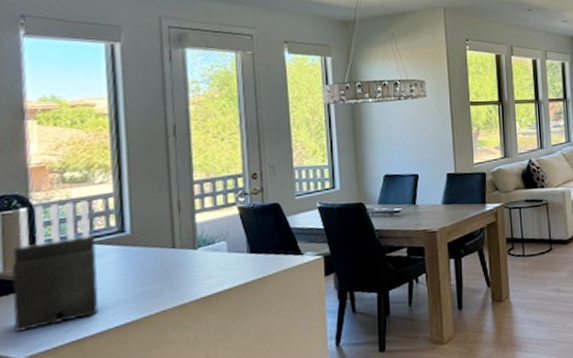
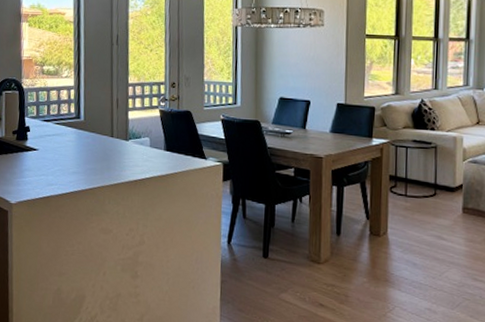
knife block: present [11,200,99,332] -> none [9,89,62,183]

